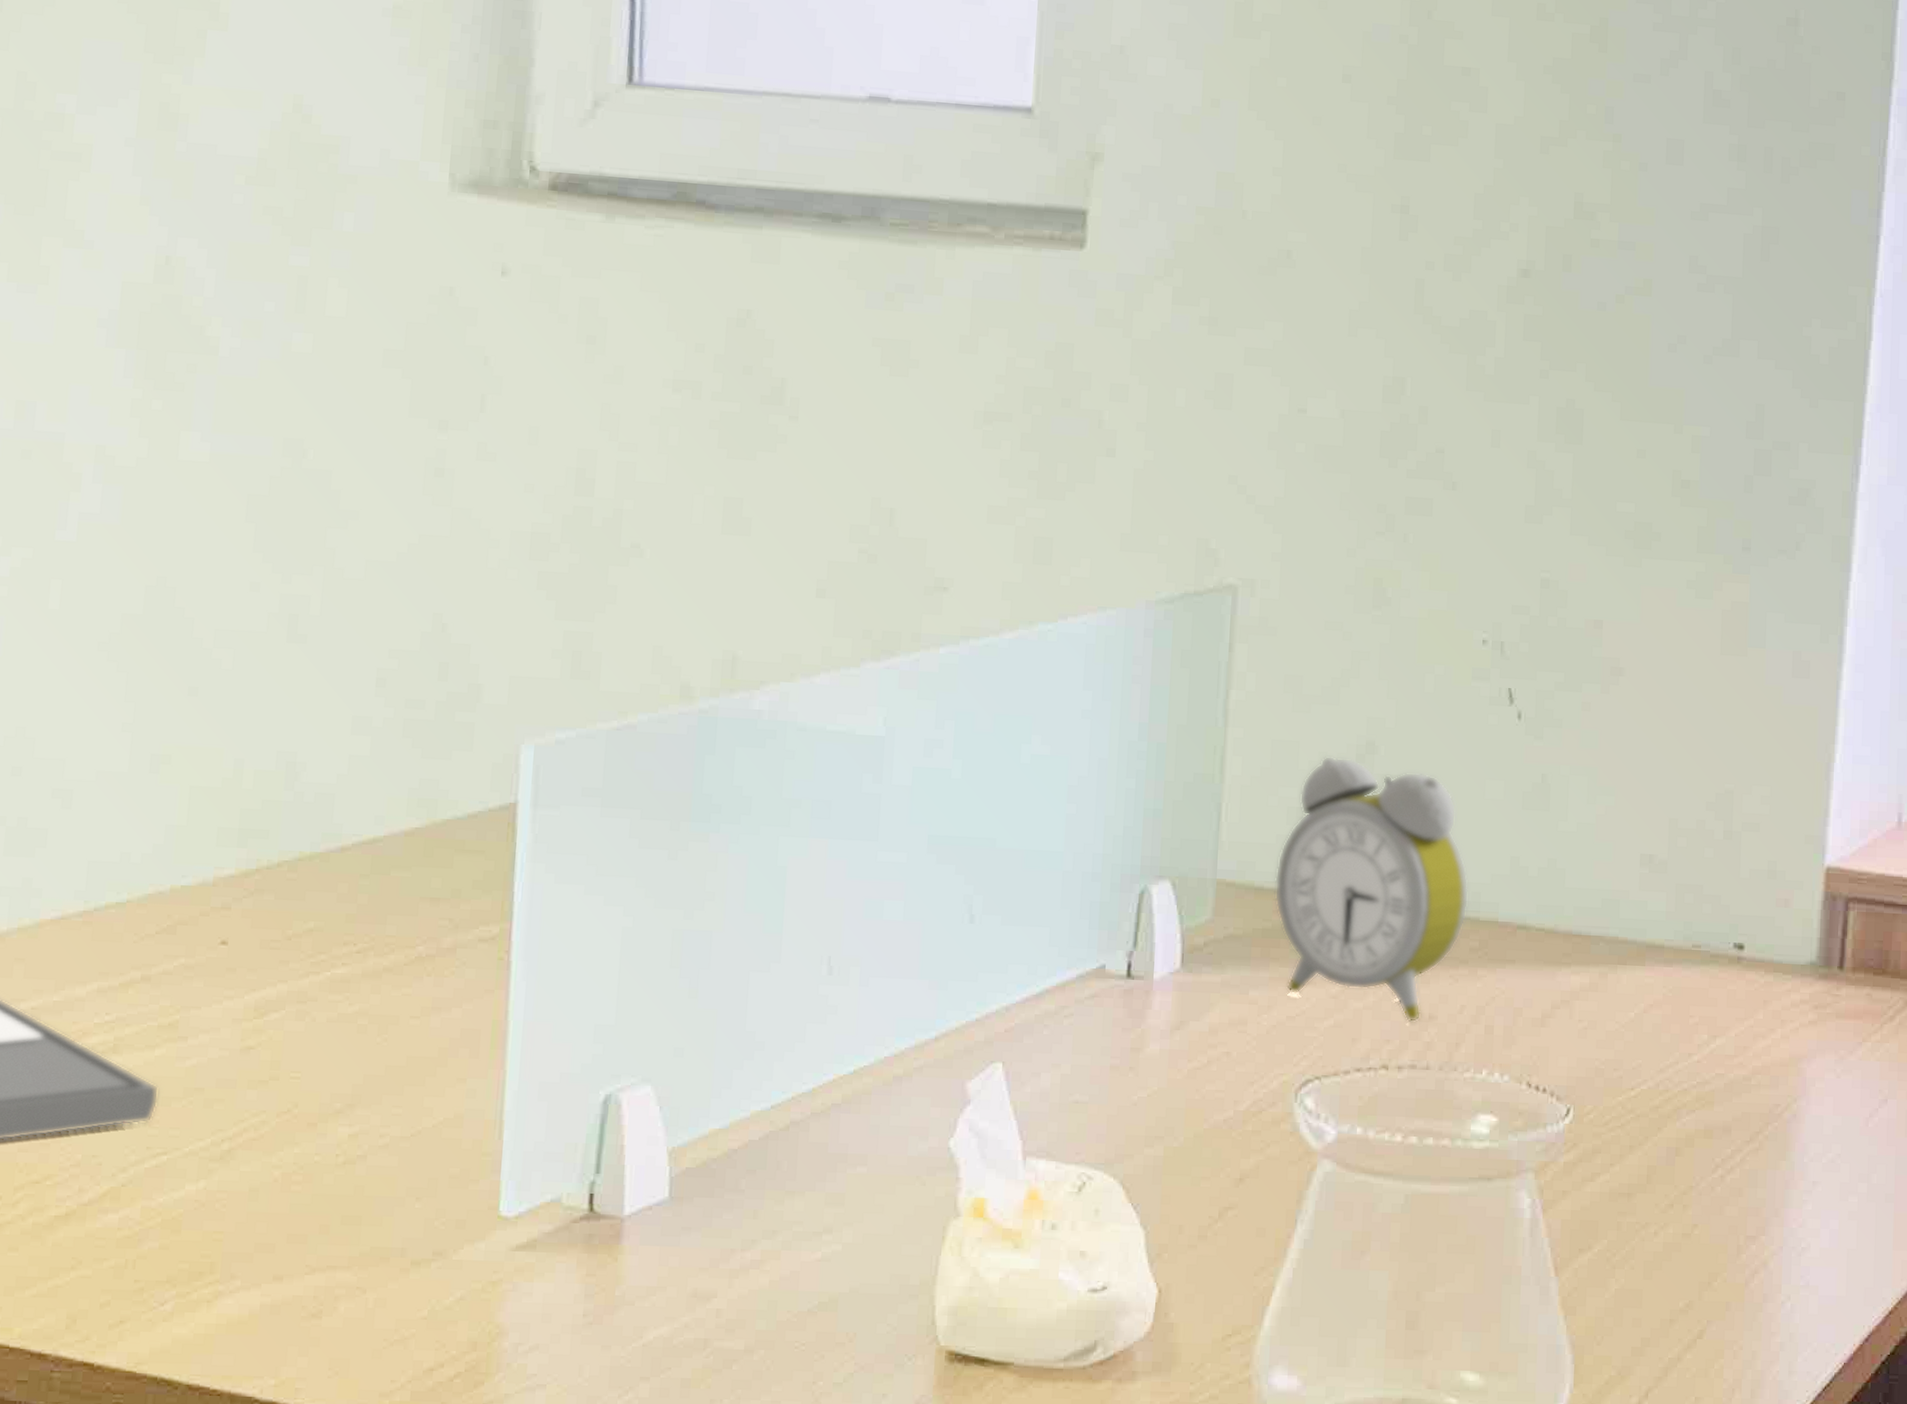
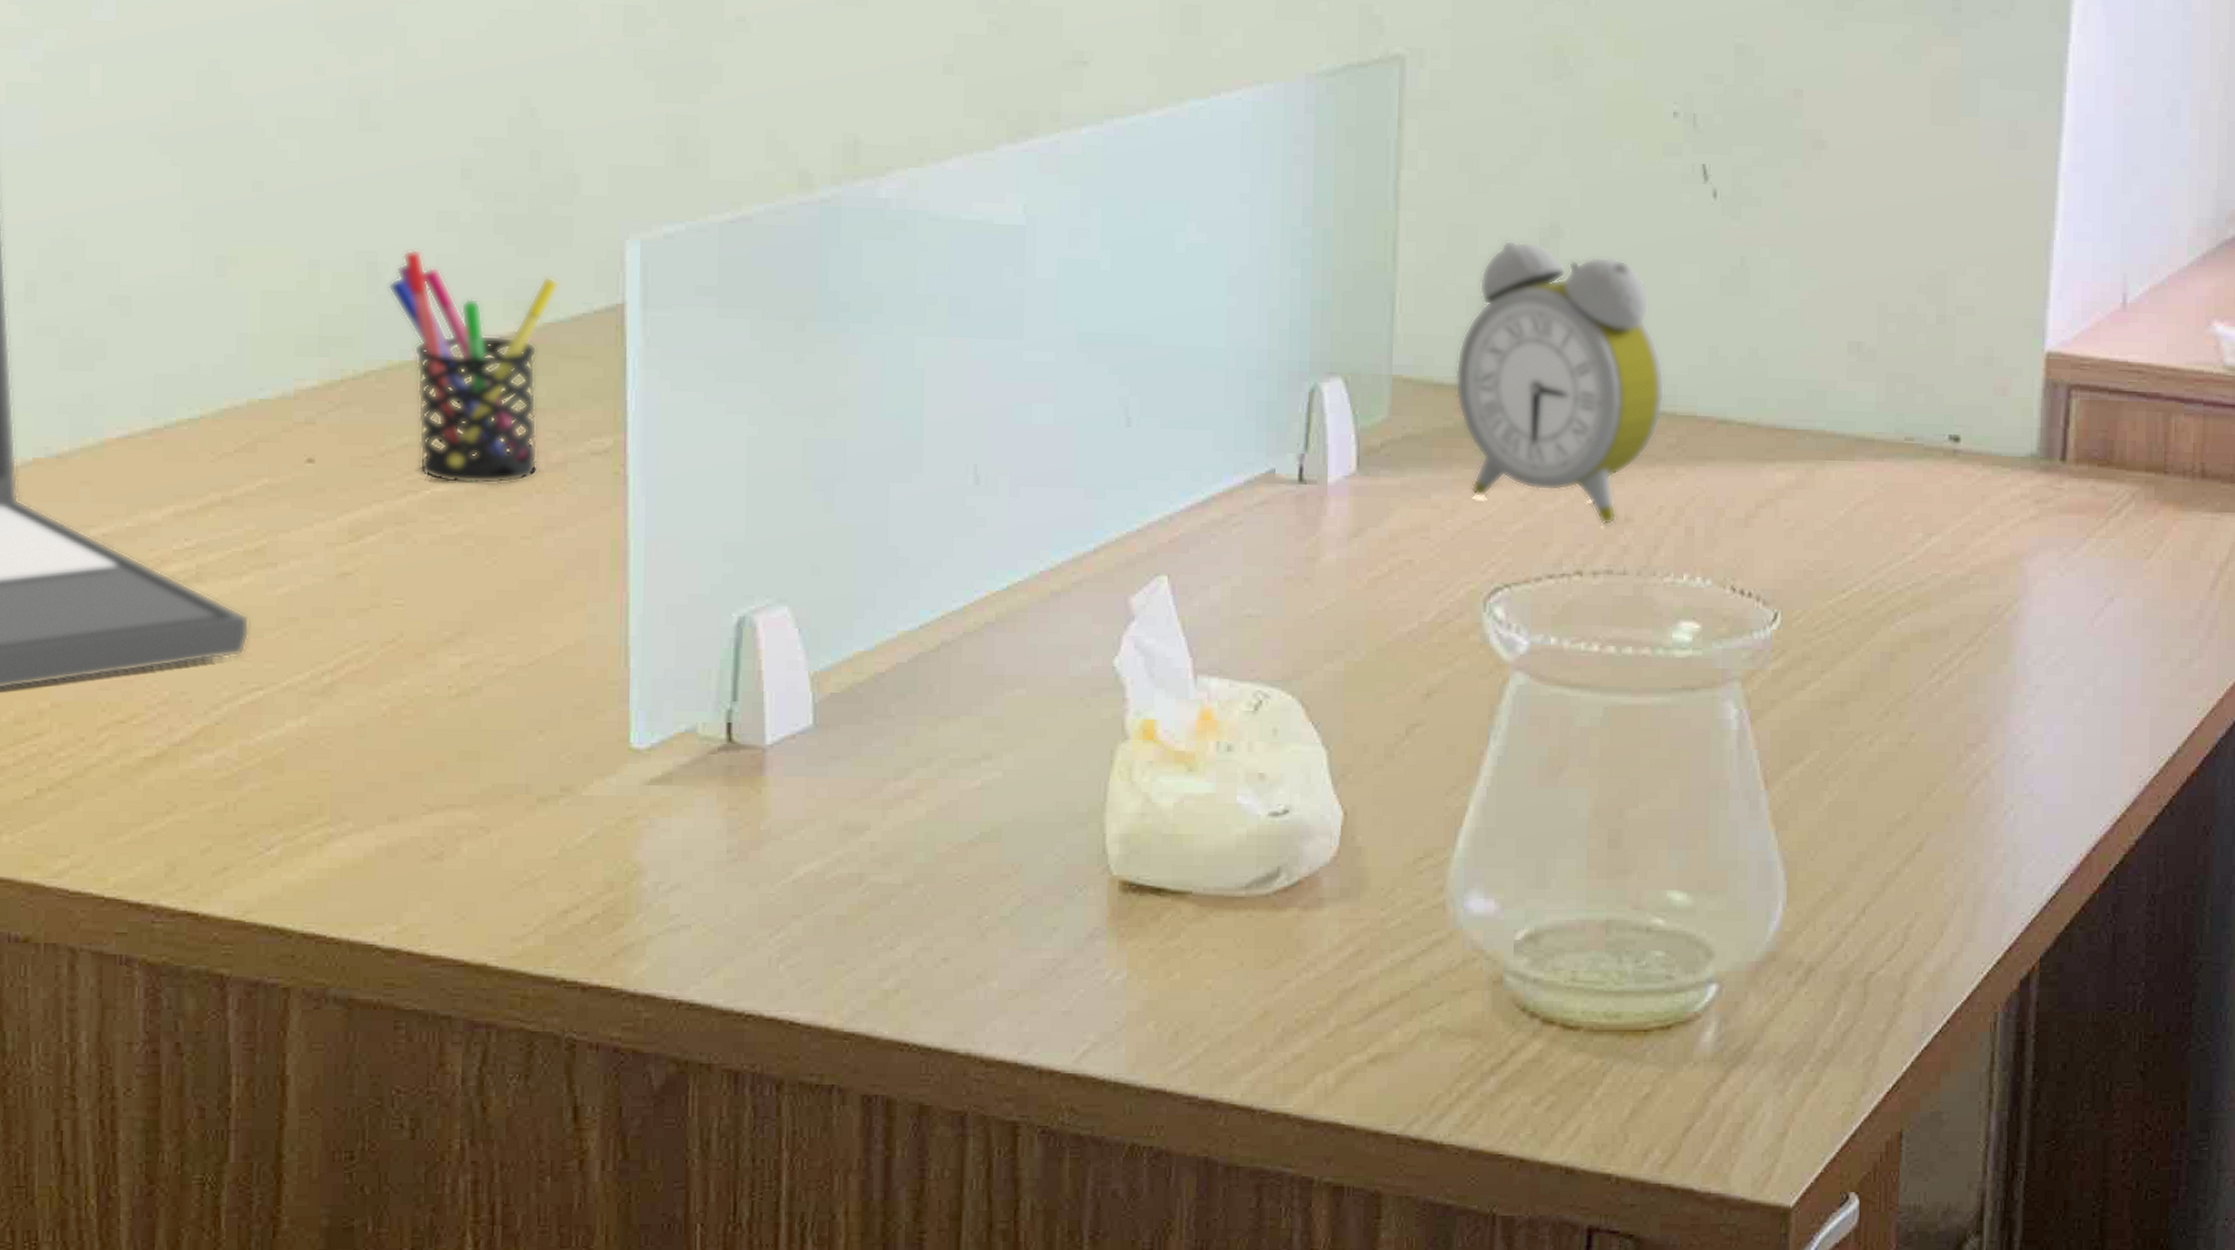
pen holder: none [303,751,460,968] -> present [387,250,560,485]

